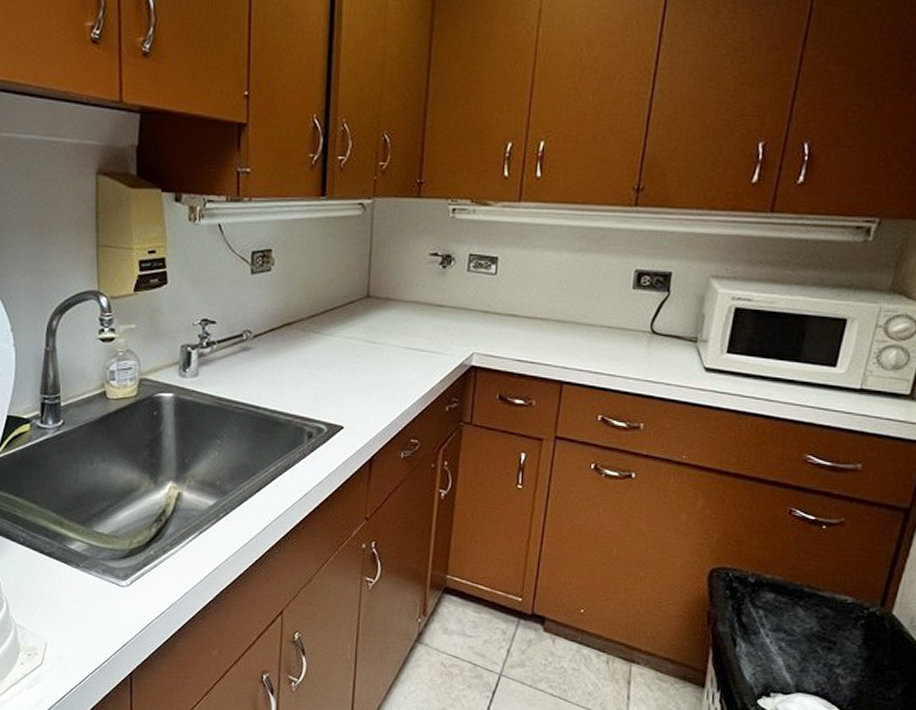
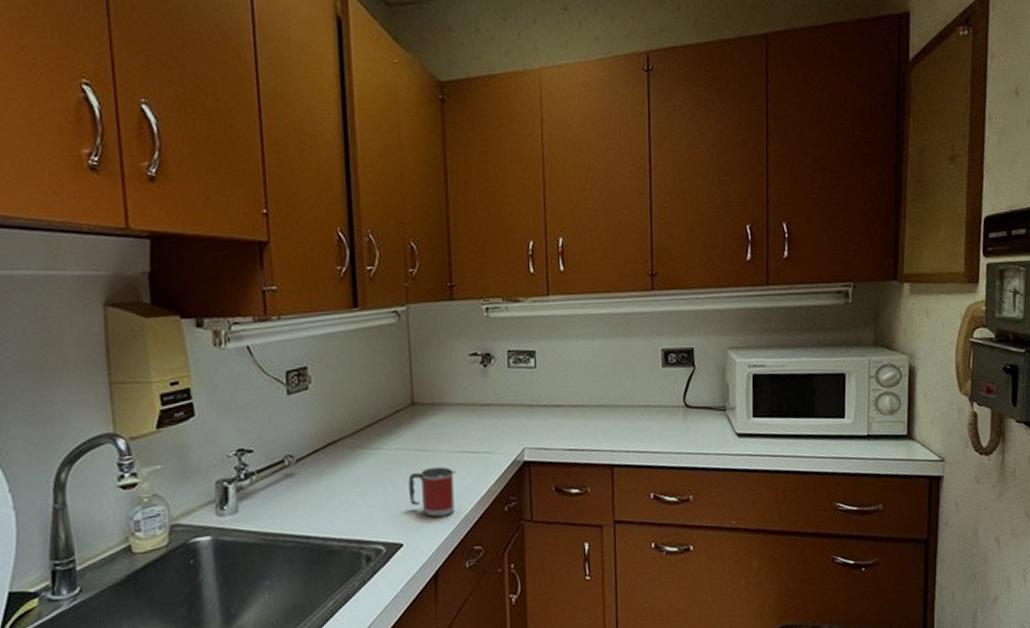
mug: none [355,359,402,407] -> present [408,466,455,517]

